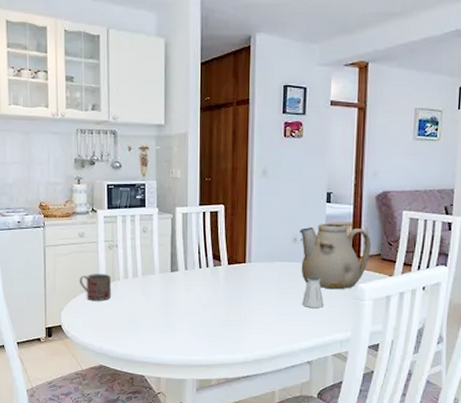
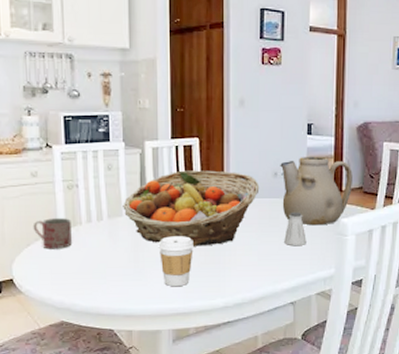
fruit basket: none [155,234,280,305] -> present [123,170,260,246]
coffee cup: none [185,294,217,341] -> present [158,236,194,287]

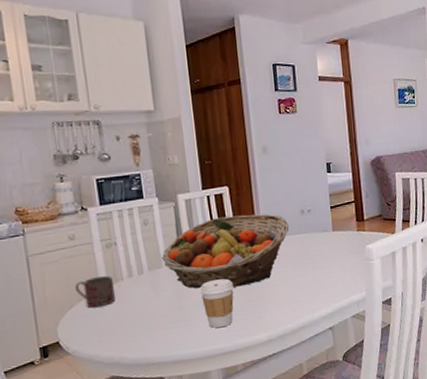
teapot: present [280,156,353,226] -> none [306,191,373,255]
saltshaker: present [284,211,306,245] -> none [317,243,337,275]

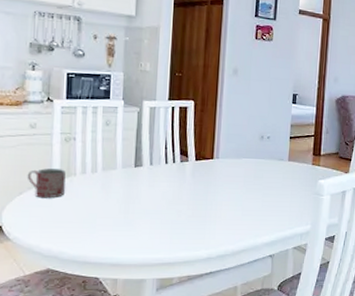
fruit basket: present [162,214,290,289] -> none [117,129,247,201]
coffee cup: present [199,278,234,328] -> none [149,190,183,238]

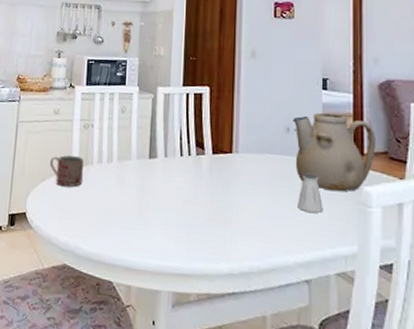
teapot: none [266,122,331,185] -> present [293,112,375,192]
saltshaker: none [266,172,287,203] -> present [297,172,323,213]

